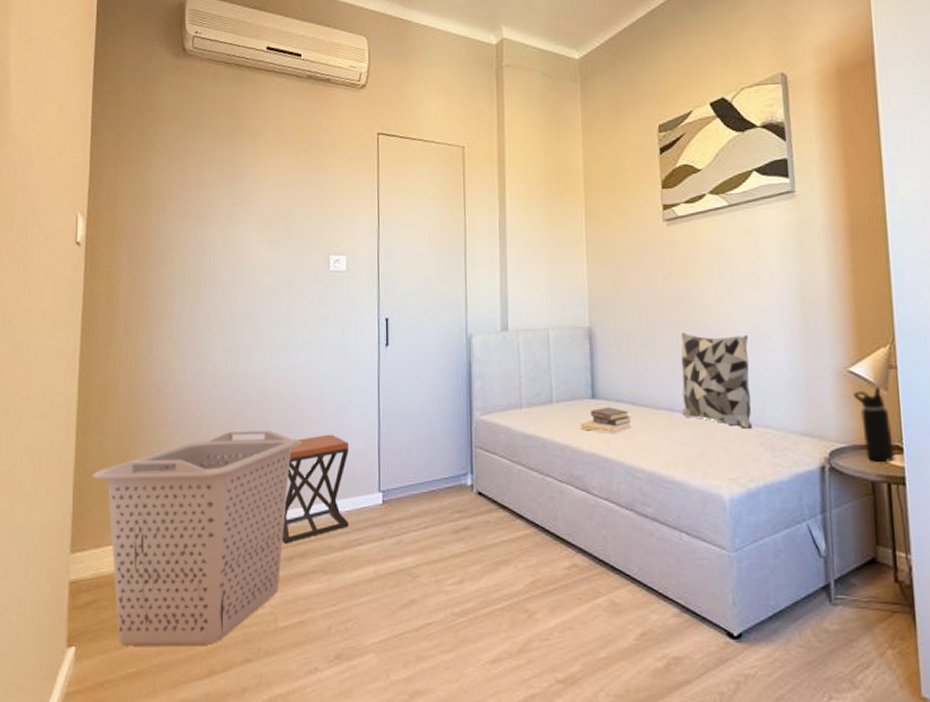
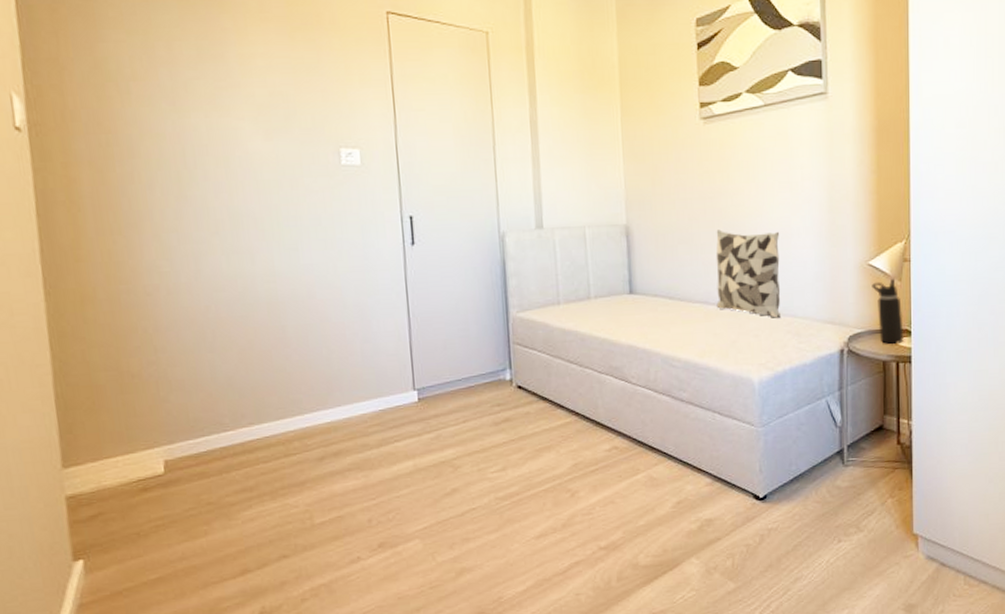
laundry basket: present [91,430,301,646] -> none [76,334,324,555]
stool: present [281,434,349,543] -> none [310,335,383,445]
books: present [579,407,631,435] -> none [618,302,668,327]

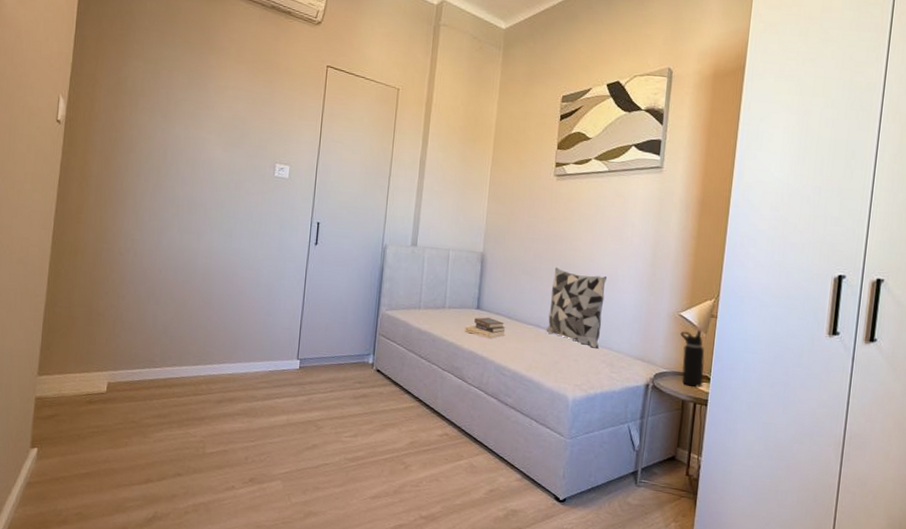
books: none [618,302,668,327] -> present [464,317,506,339]

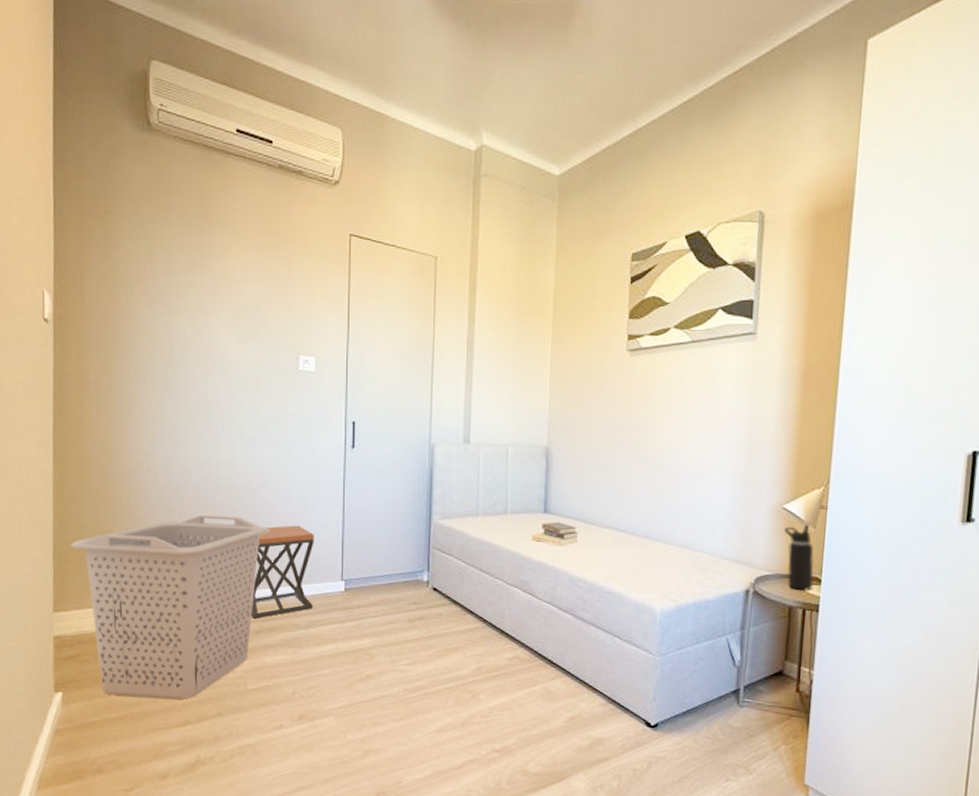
laundry basket: none [59,296,237,460] -> present [70,515,269,700]
stool: none [214,308,276,390] -> present [251,525,314,619]
pillow: present [546,267,608,349] -> none [626,459,695,552]

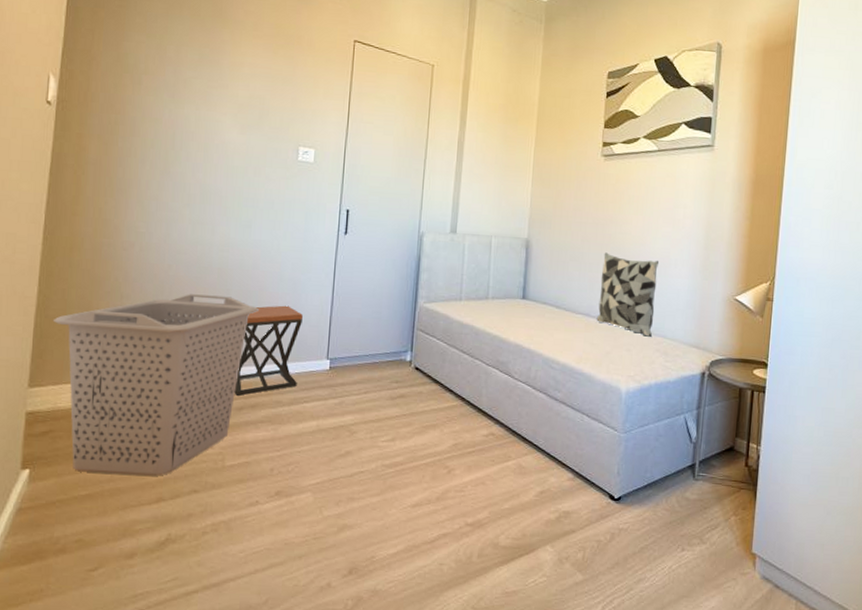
books: present [531,522,579,547] -> none [509,307,554,331]
pillow: none [626,459,695,552] -> present [596,252,660,337]
water bottle: present [784,524,815,592] -> none [736,314,762,375]

